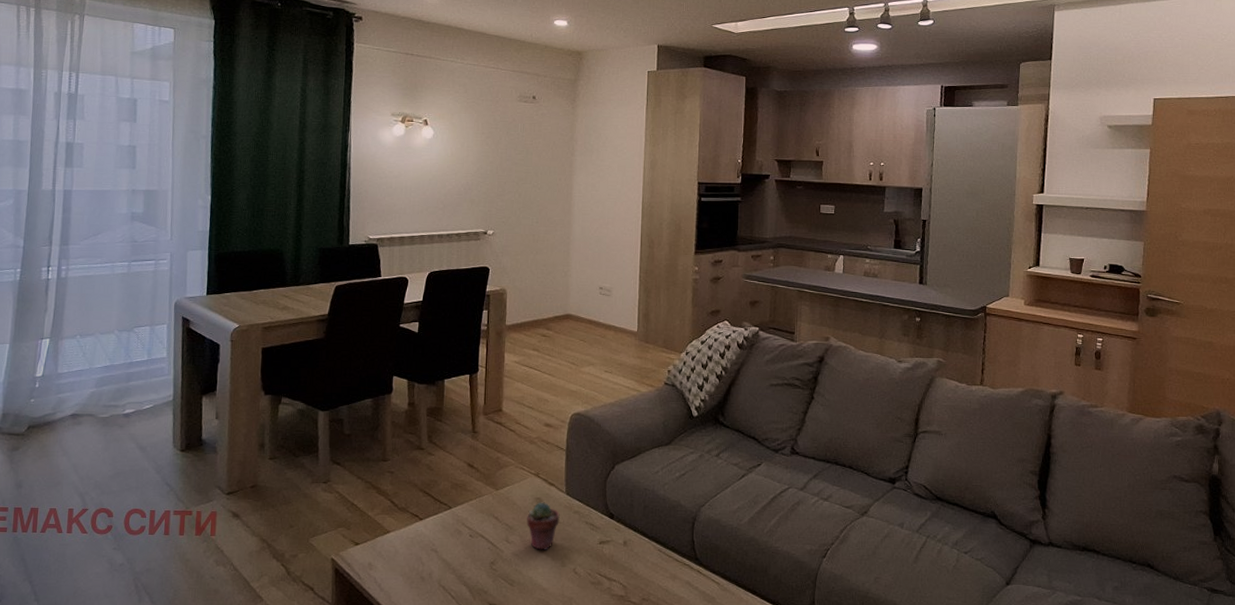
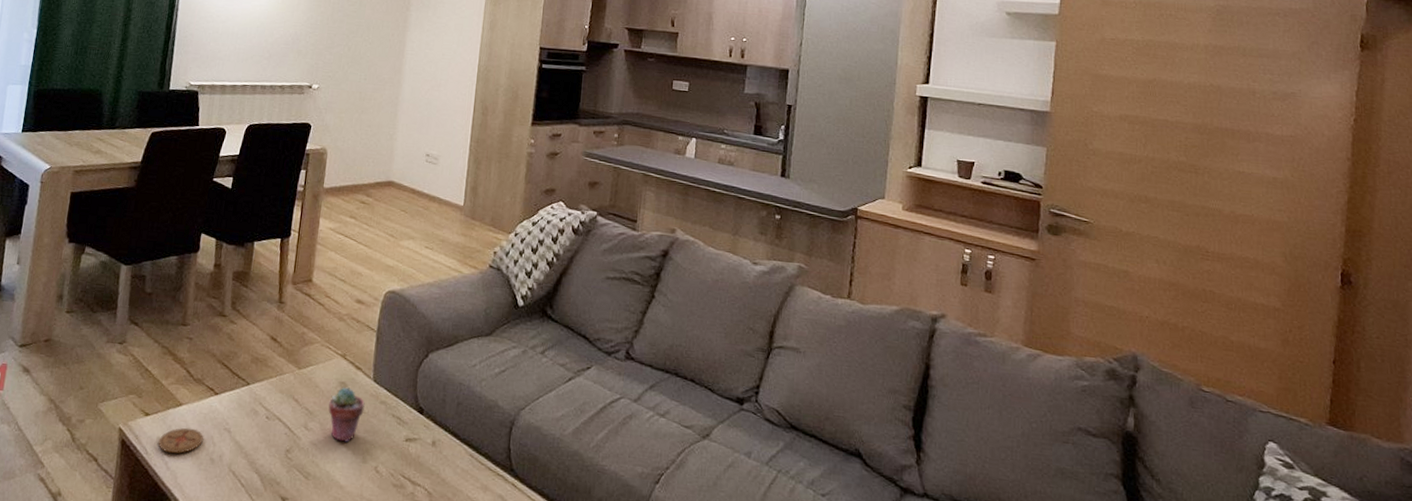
coaster: none [370,552,412,576] -> present [158,427,203,454]

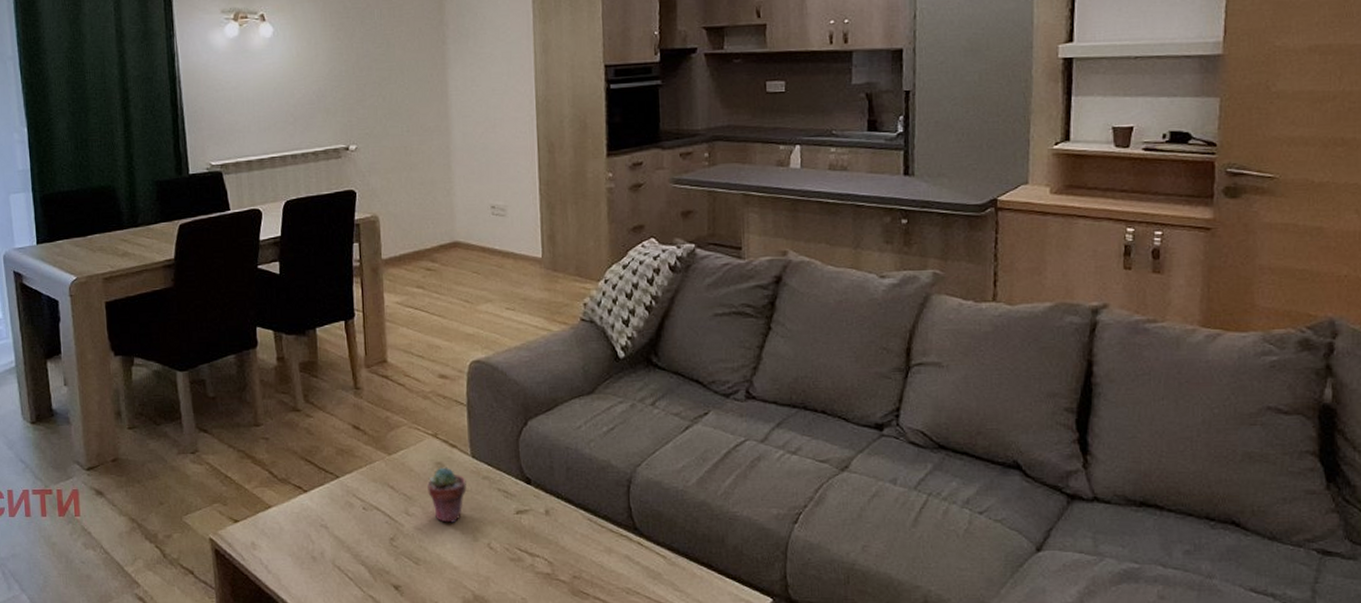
coaster: present [158,427,203,454] -> none [253,529,300,557]

